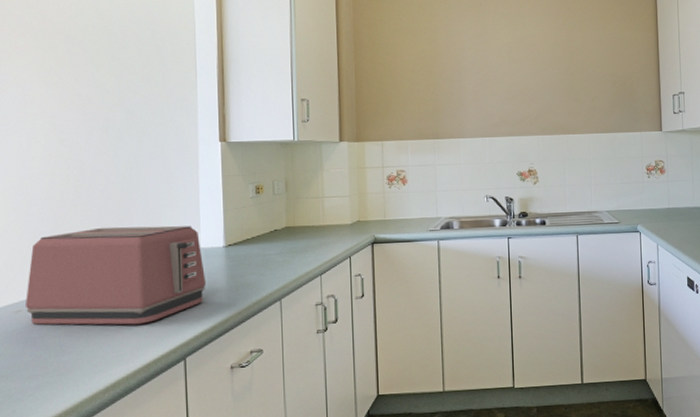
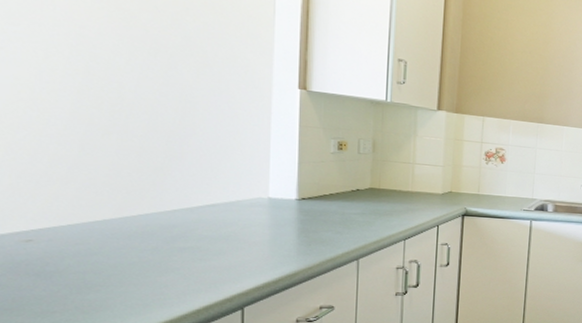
toaster: present [24,225,207,325] -> none [37,160,273,269]

